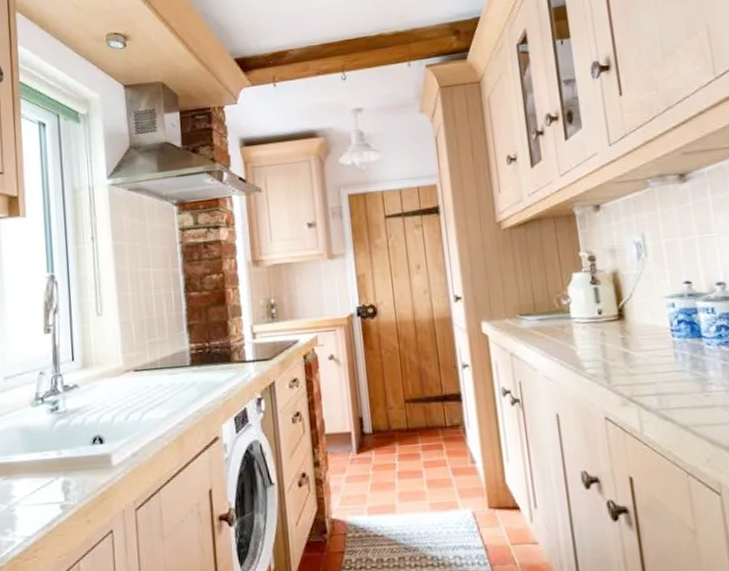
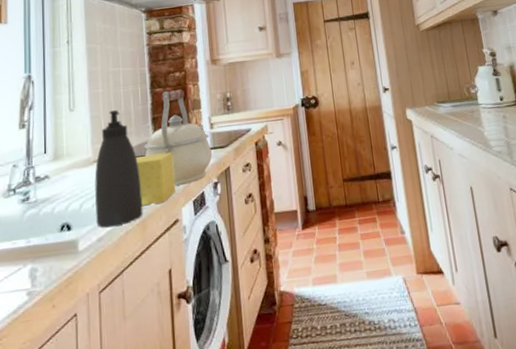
soap dispenser: none [126,314,180,442] -> present [94,109,143,228]
sponge: none [170,363,215,420] -> present [135,152,175,205]
kettle: none [179,294,255,400] -> present [144,89,212,186]

